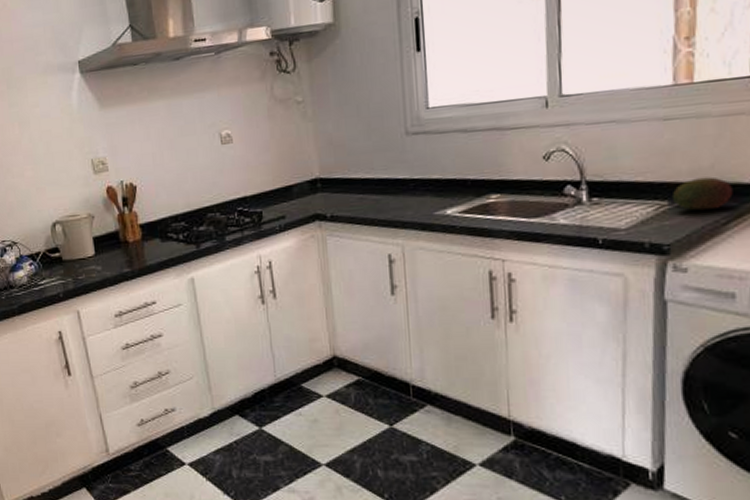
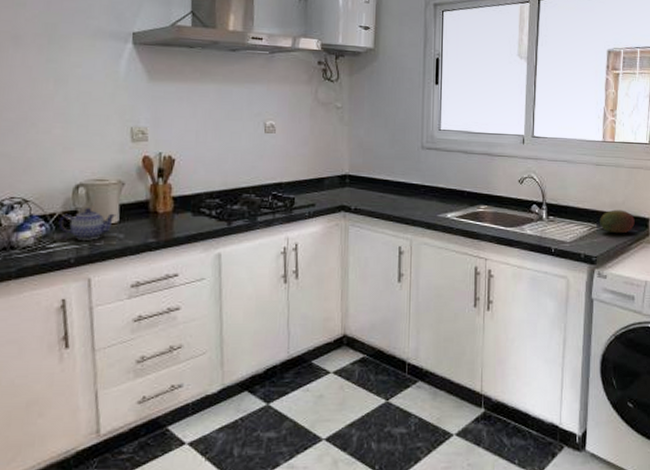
teapot: none [44,244,92,275] -> present [58,208,117,240]

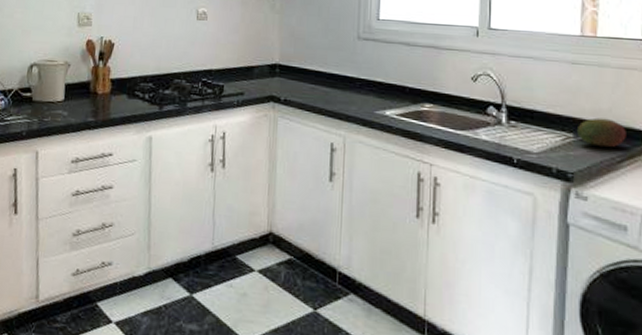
teapot: present [58,208,117,240] -> none [15,86,62,116]

